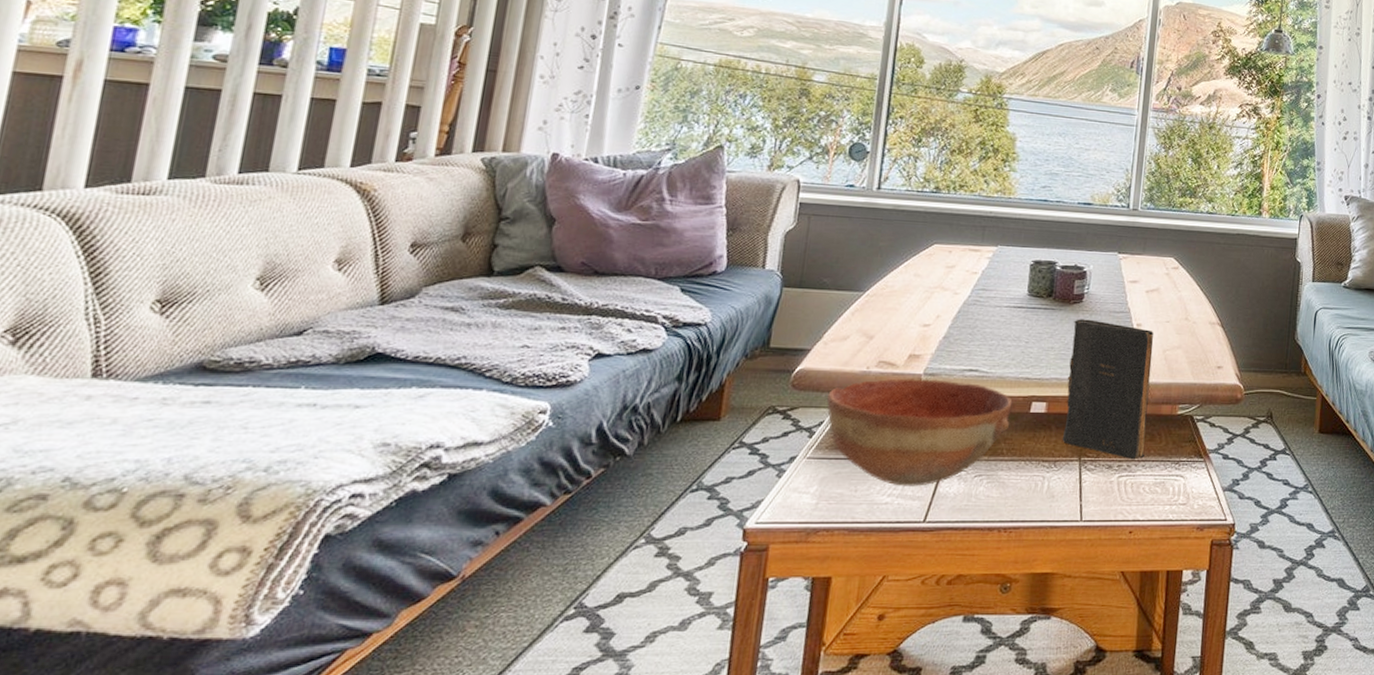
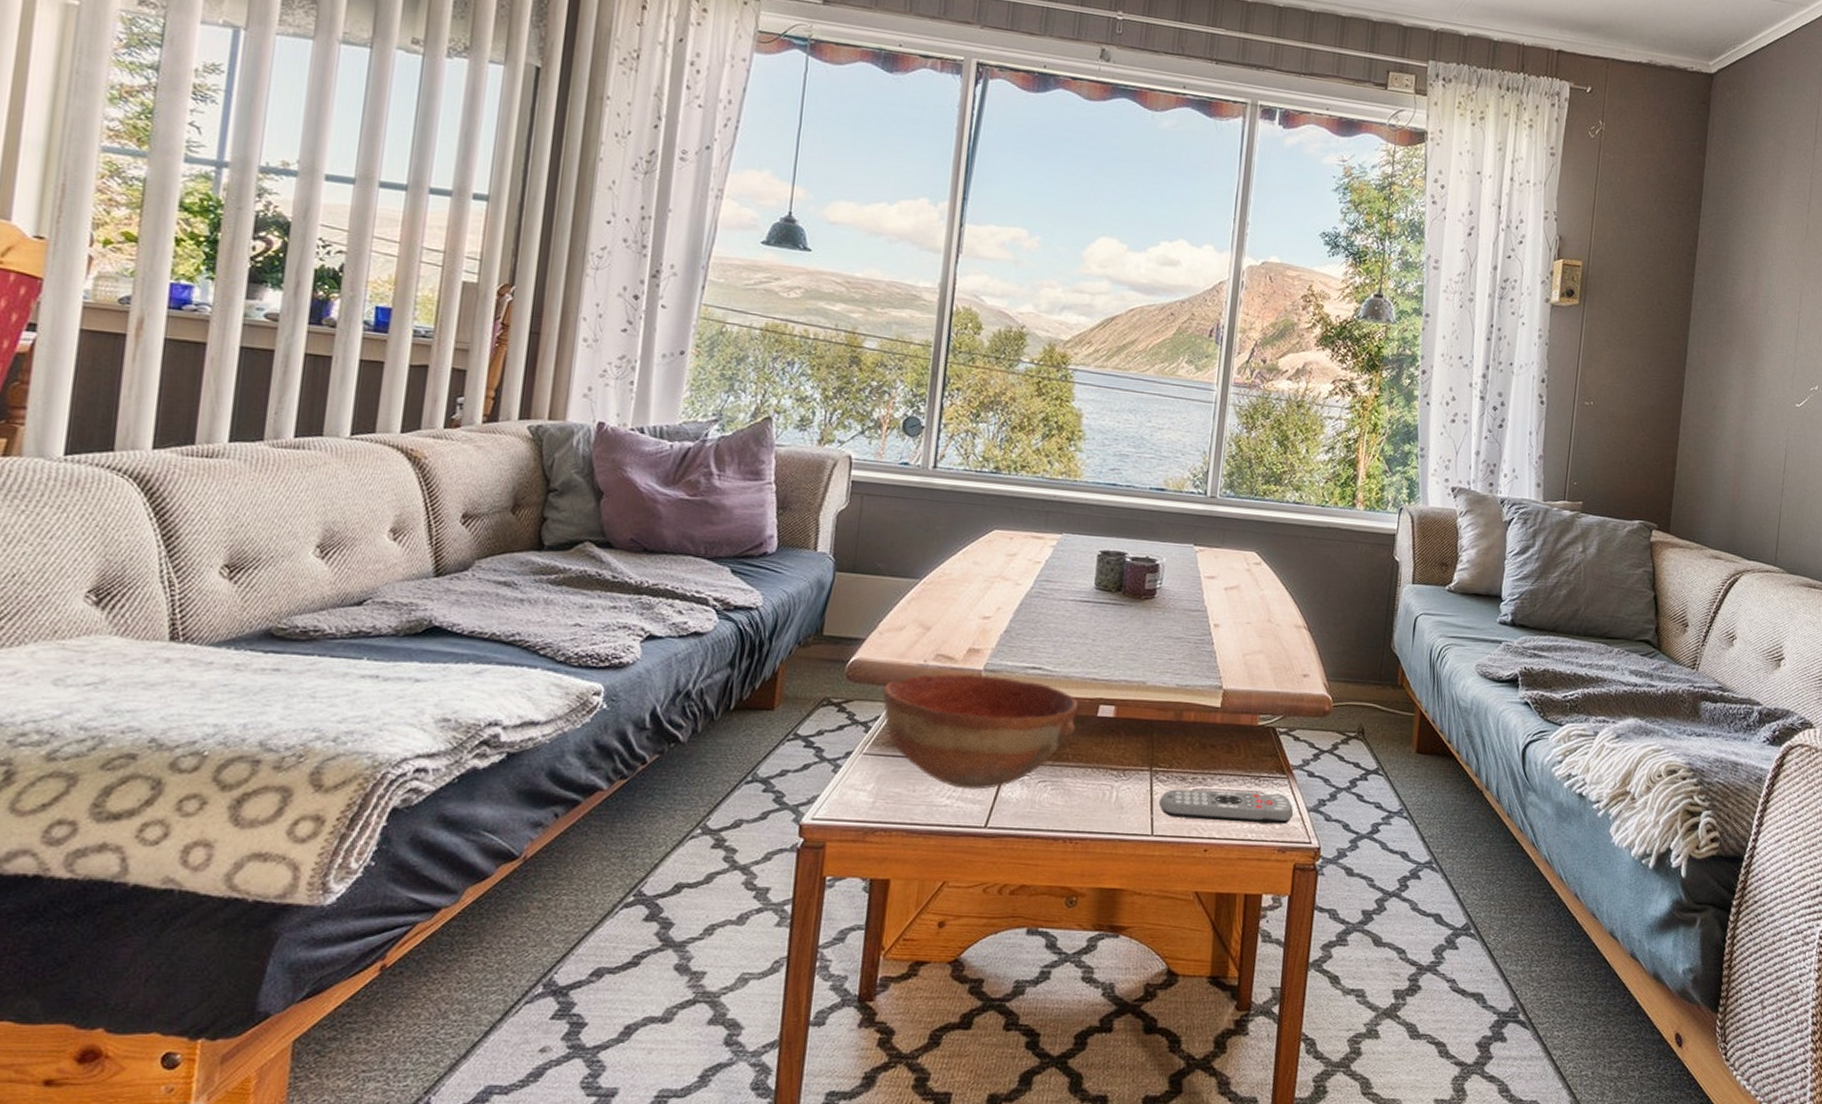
book: present [1062,319,1154,460] -> none [1131,616,1233,773]
remote control: none [1087,476,1211,504] -> present [1158,789,1294,825]

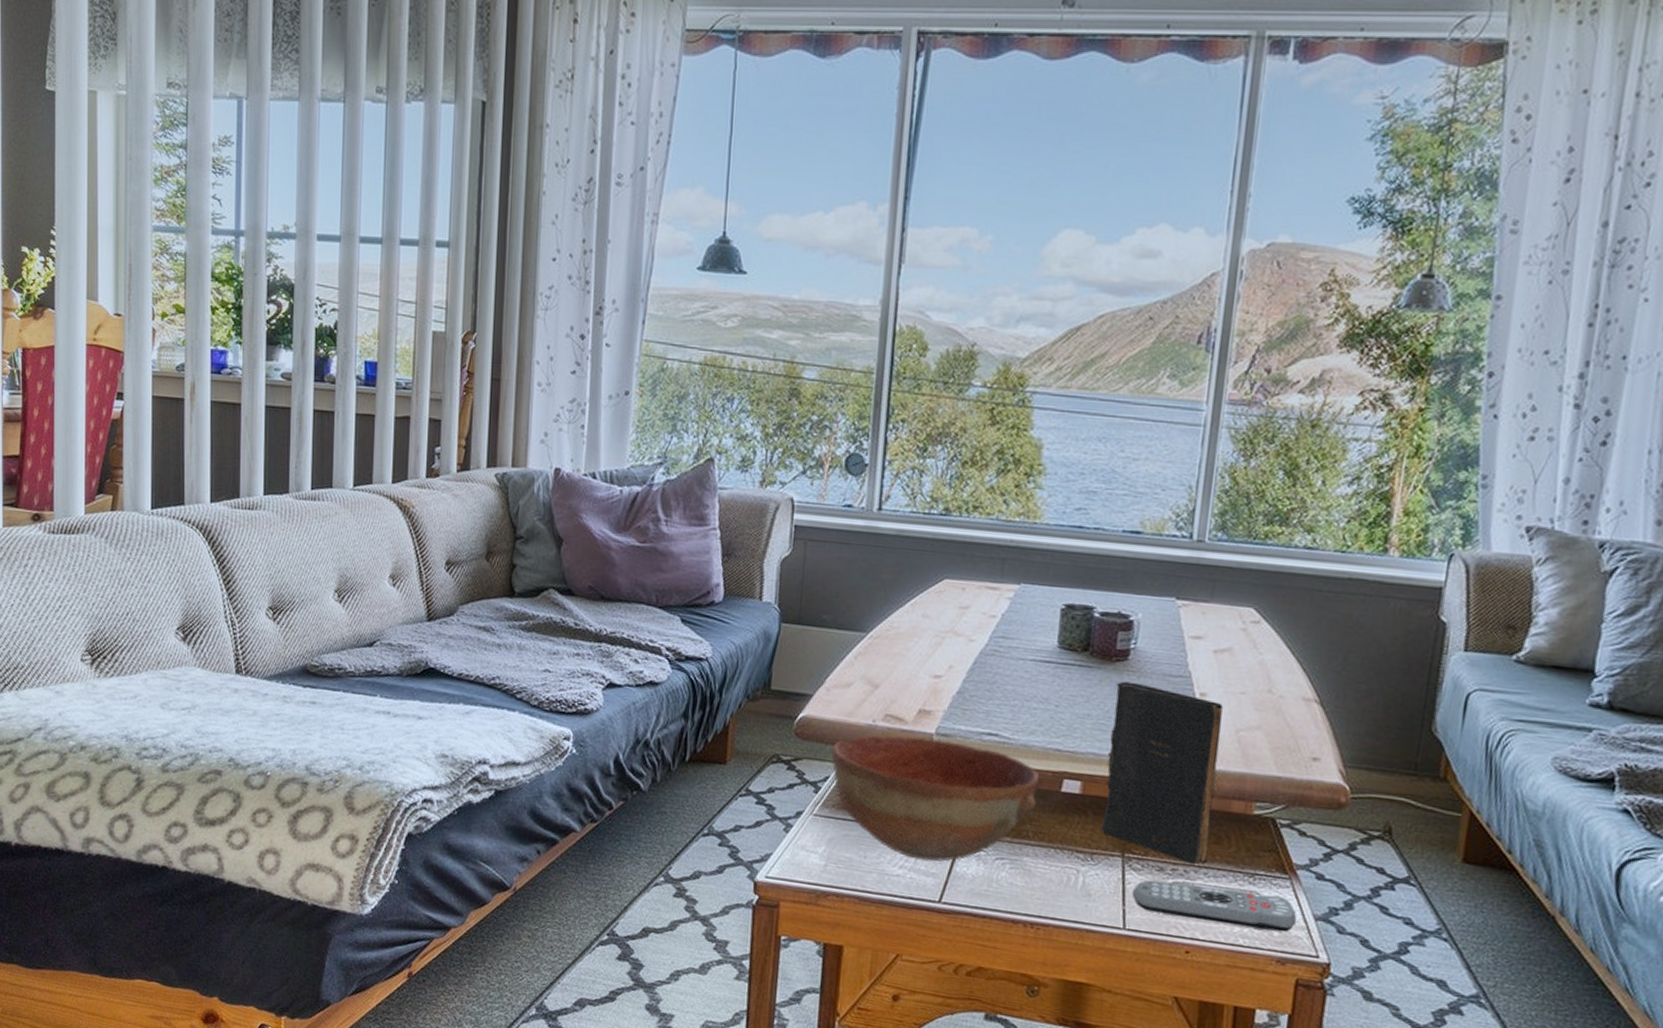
book: none [1131,616,1233,773] -> present [1100,681,1223,865]

